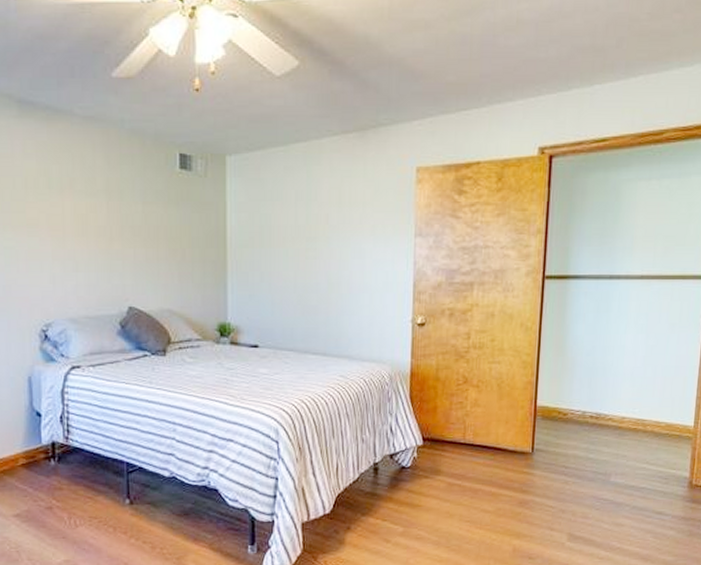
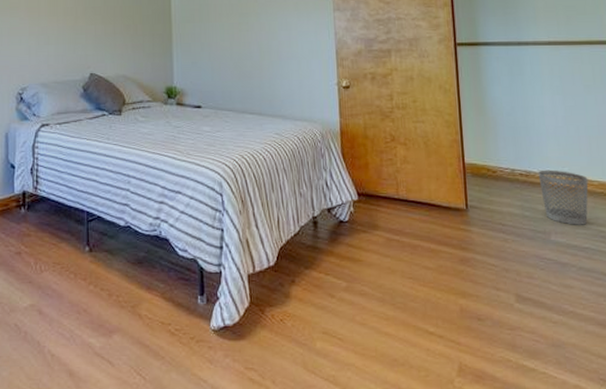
wastebasket: none [608,411,656,466] -> present [538,169,589,225]

